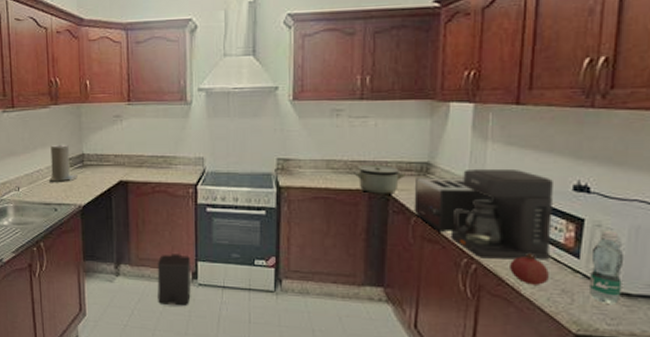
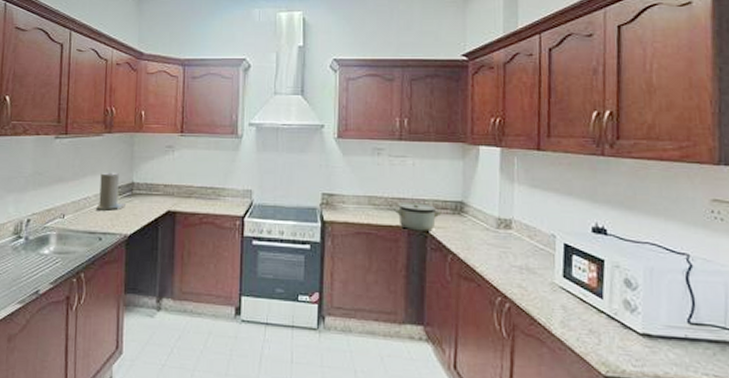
pedal bin: present [157,254,191,306] -> none [199,288,234,344]
toaster: present [414,177,494,232] -> none [450,216,522,270]
coffee maker: present [450,168,553,260] -> none [484,208,577,300]
fruit: present [510,254,549,285] -> none [540,293,577,325]
bottle: present [588,230,625,306] -> none [612,271,643,346]

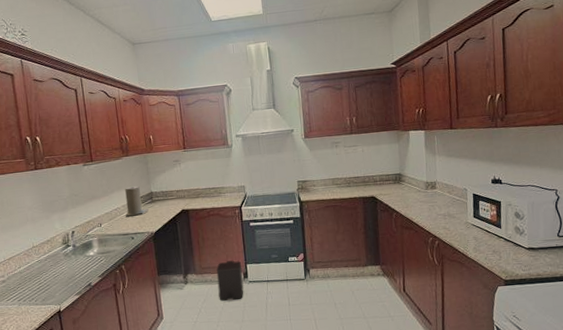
pedal bin: none [199,288,234,344] -> present [216,260,244,301]
saucepan: present [392,202,442,233] -> none [350,178,386,200]

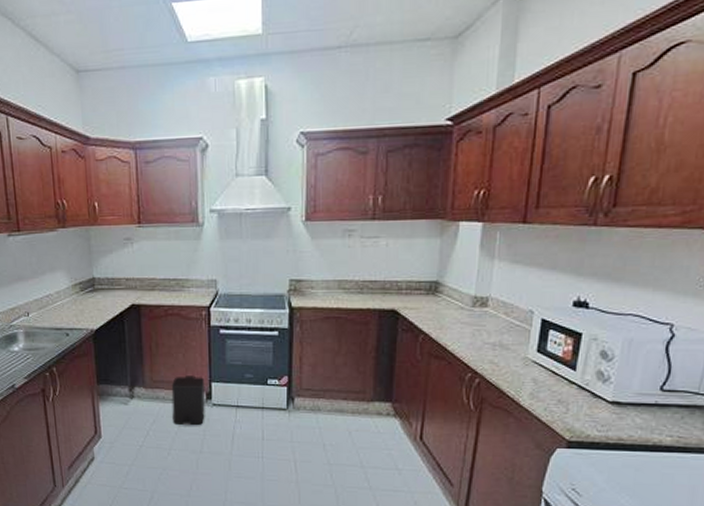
paper towel: present [125,186,149,218] -> none [59,268,89,308]

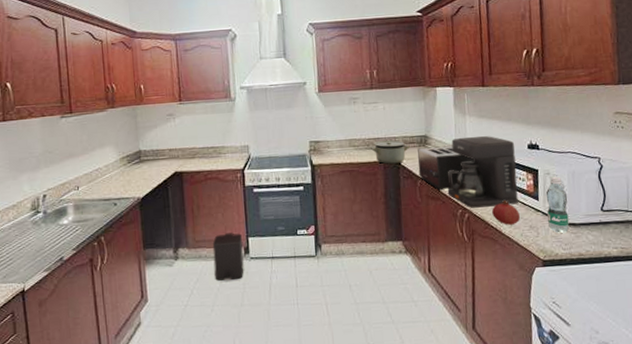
saucepan: none [363,285,415,314] -> present [369,140,410,165]
toaster: none [422,296,498,348] -> present [417,145,475,190]
coffee maker: none [456,286,555,373] -> present [447,136,519,208]
fruit: none [511,367,547,396] -> present [492,200,520,225]
bottle: none [582,343,617,413] -> present [545,176,570,234]

